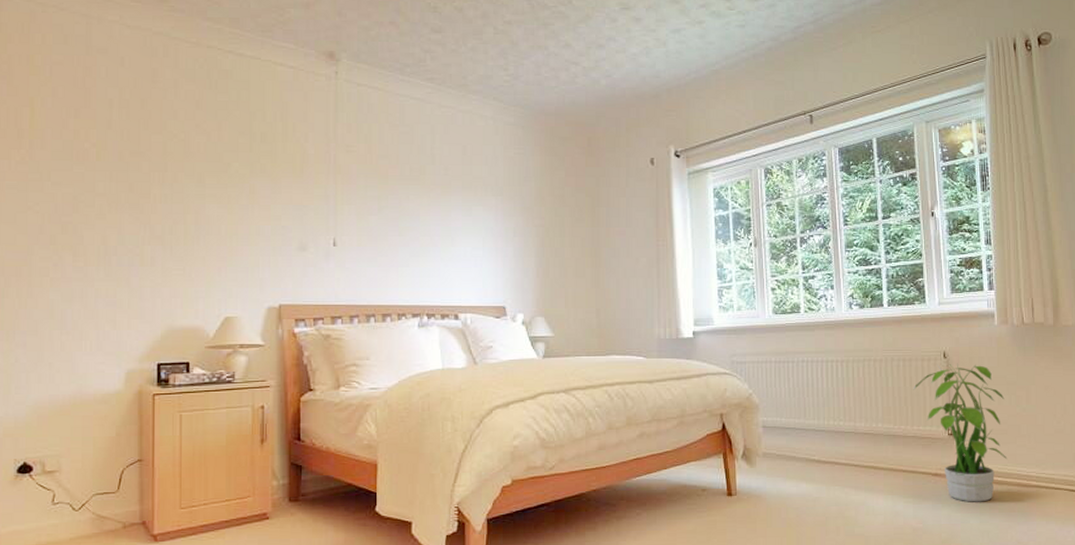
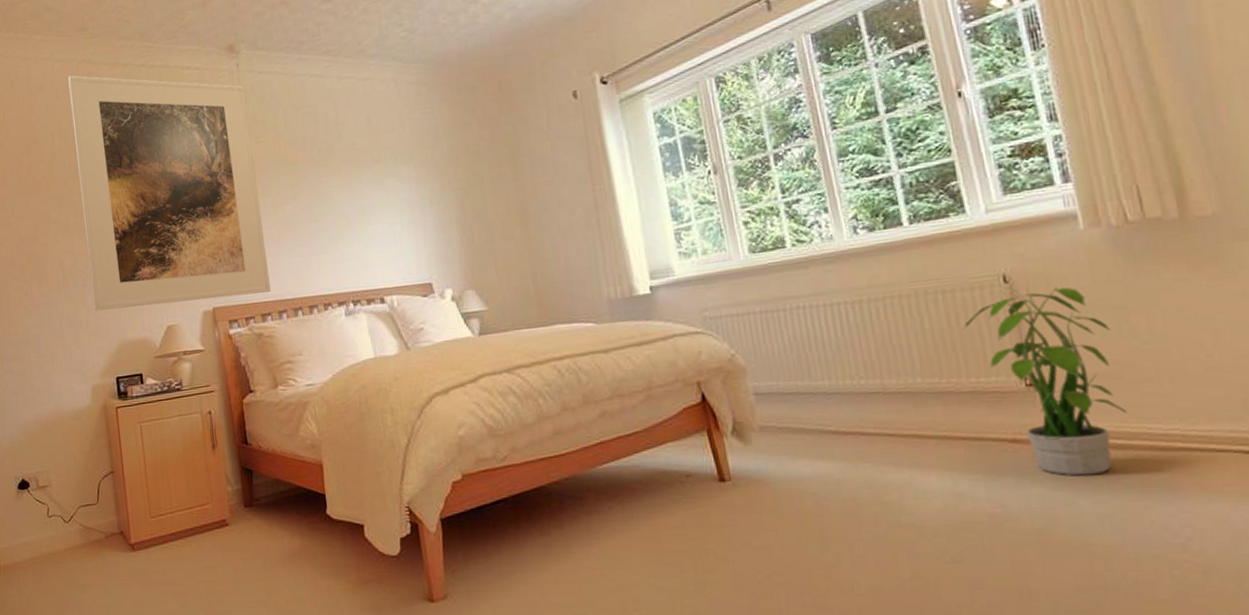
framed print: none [138,45,344,296] -> present [68,75,271,311]

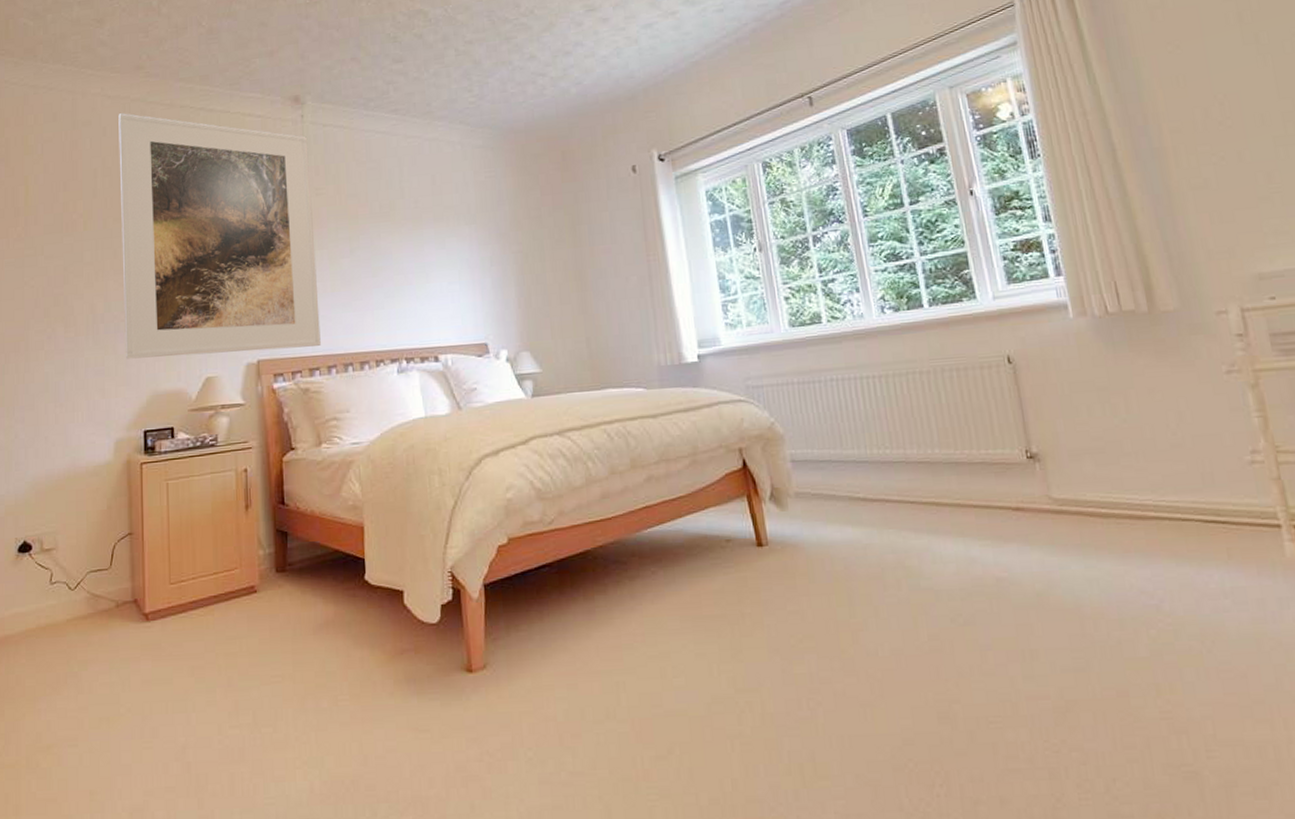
potted plant: present [962,286,1128,476] -> none [974,368,1111,542]

